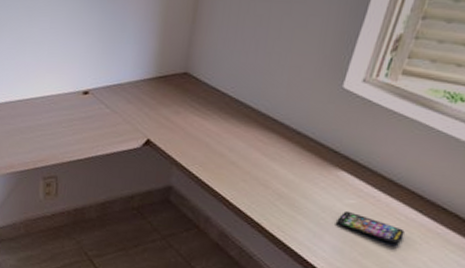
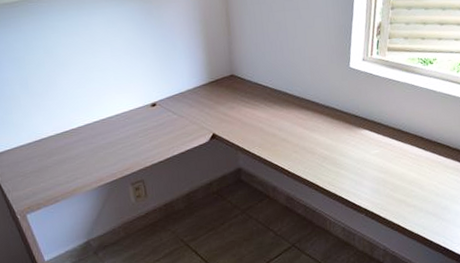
smartphone: present [337,210,405,245] -> none [369,159,417,178]

